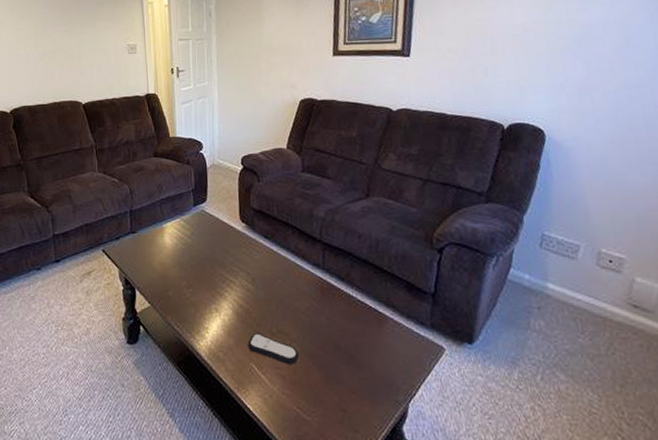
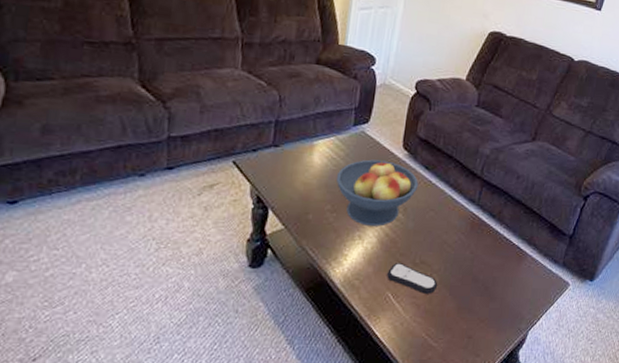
fruit bowl: none [186,234,262,298] -> present [335,159,419,226]

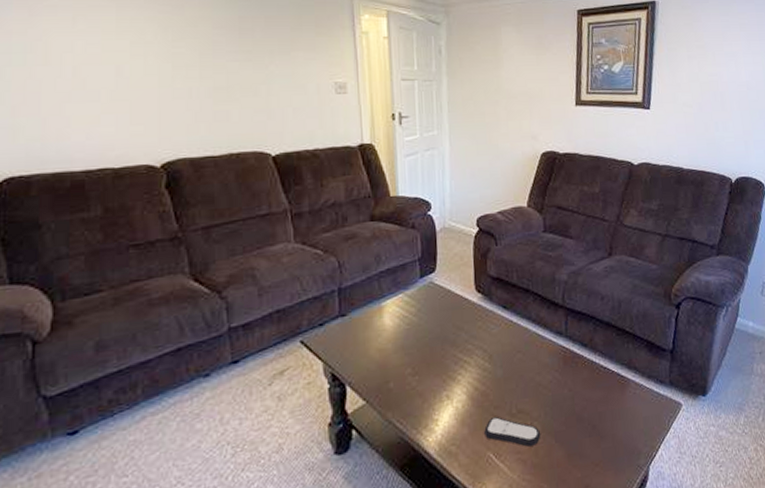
fruit bowl: present [335,159,419,226] -> none [411,308,500,384]

